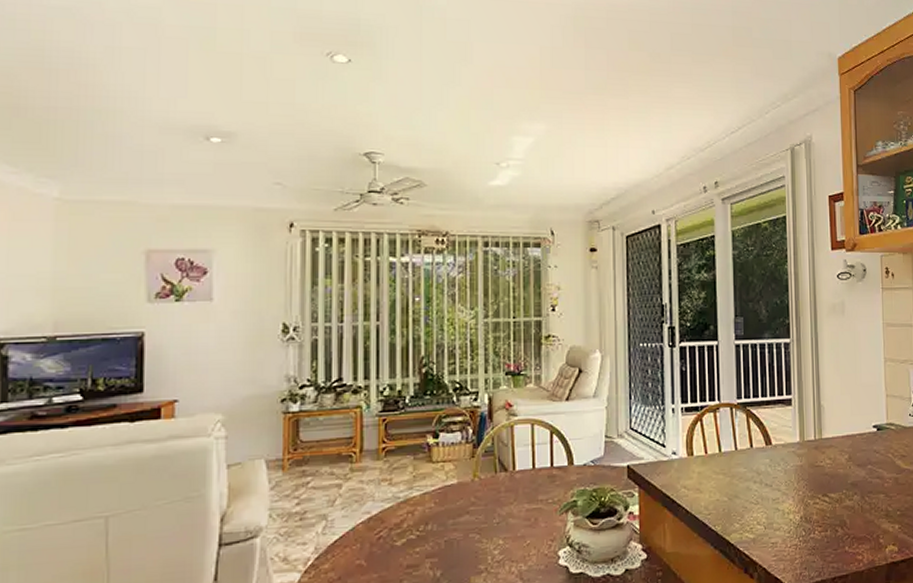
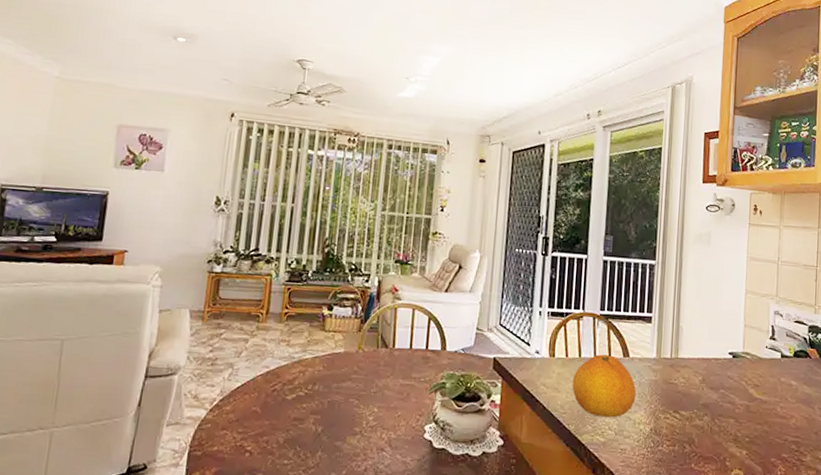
fruit: none [715,445,783,512] -> present [572,354,637,418]

